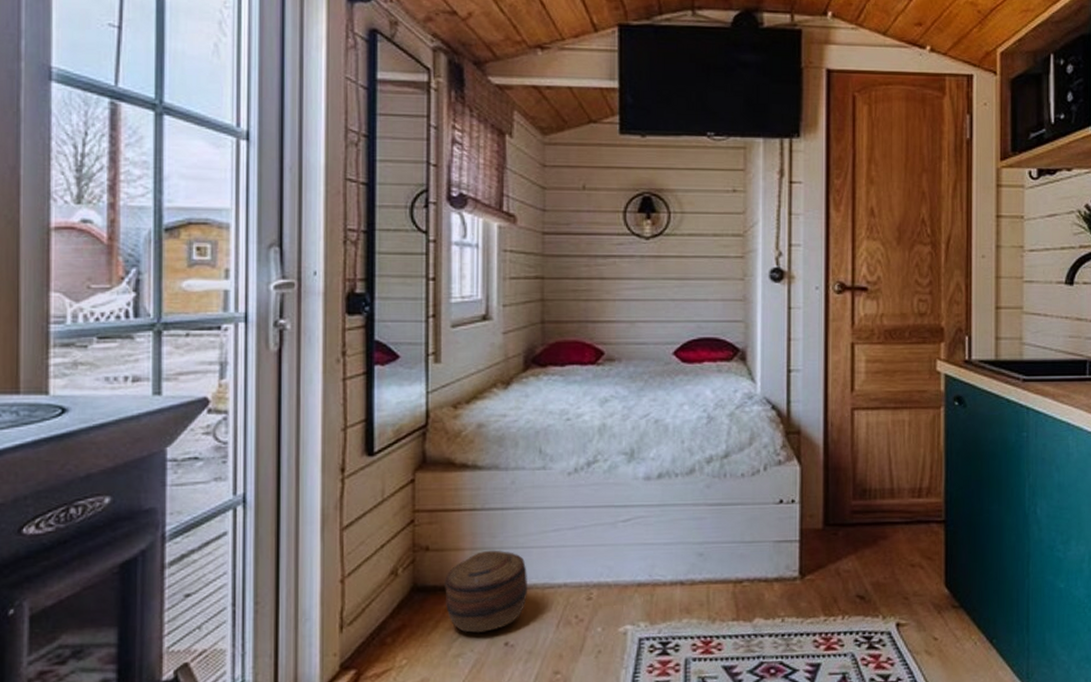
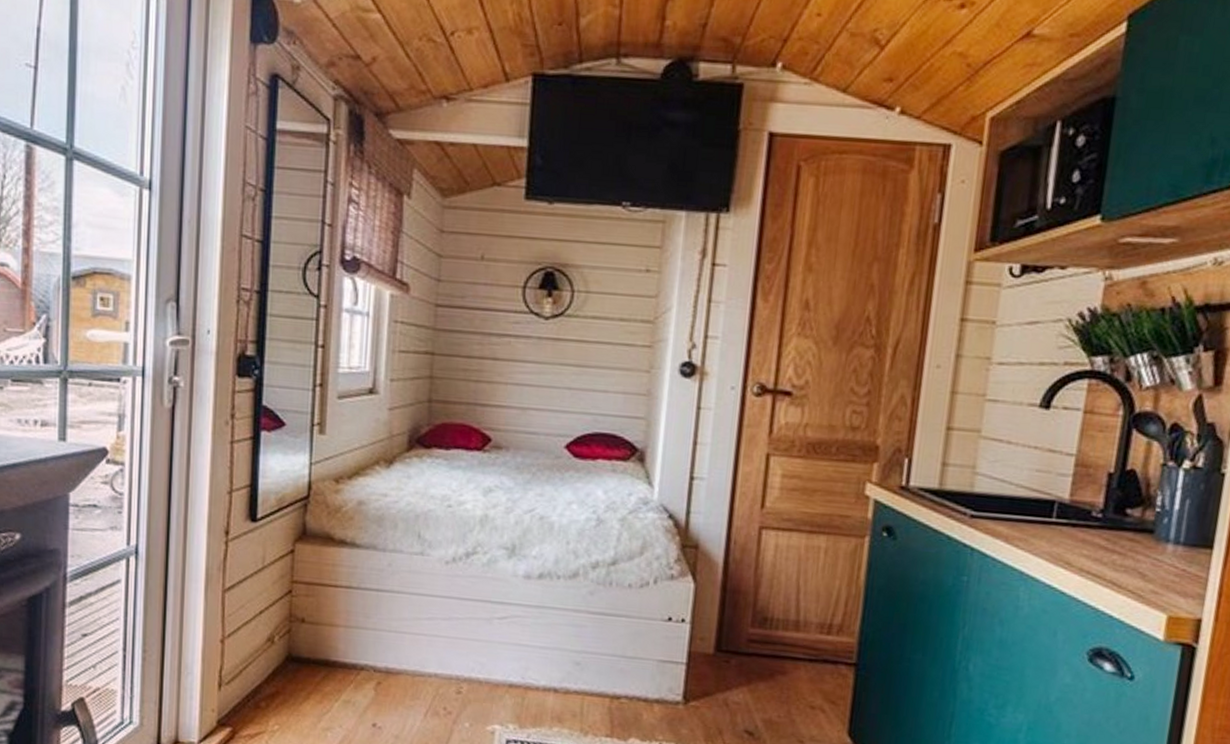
basket: present [445,550,527,633] -> none [318,630,399,711]

